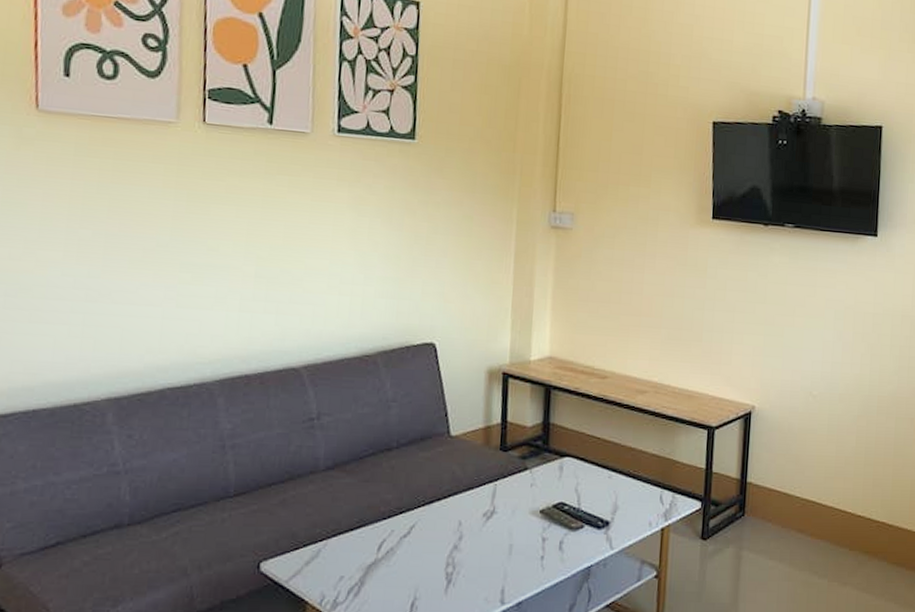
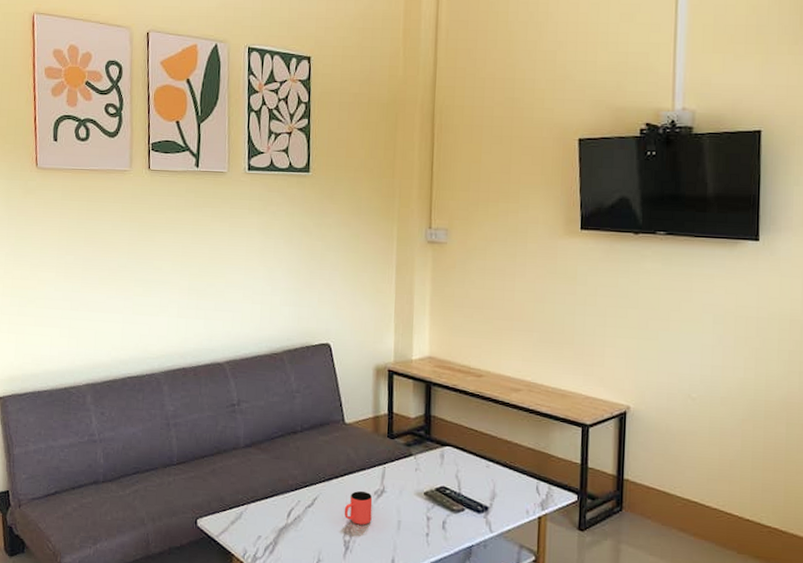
cup: none [446,513,481,553] -> present [344,490,373,525]

